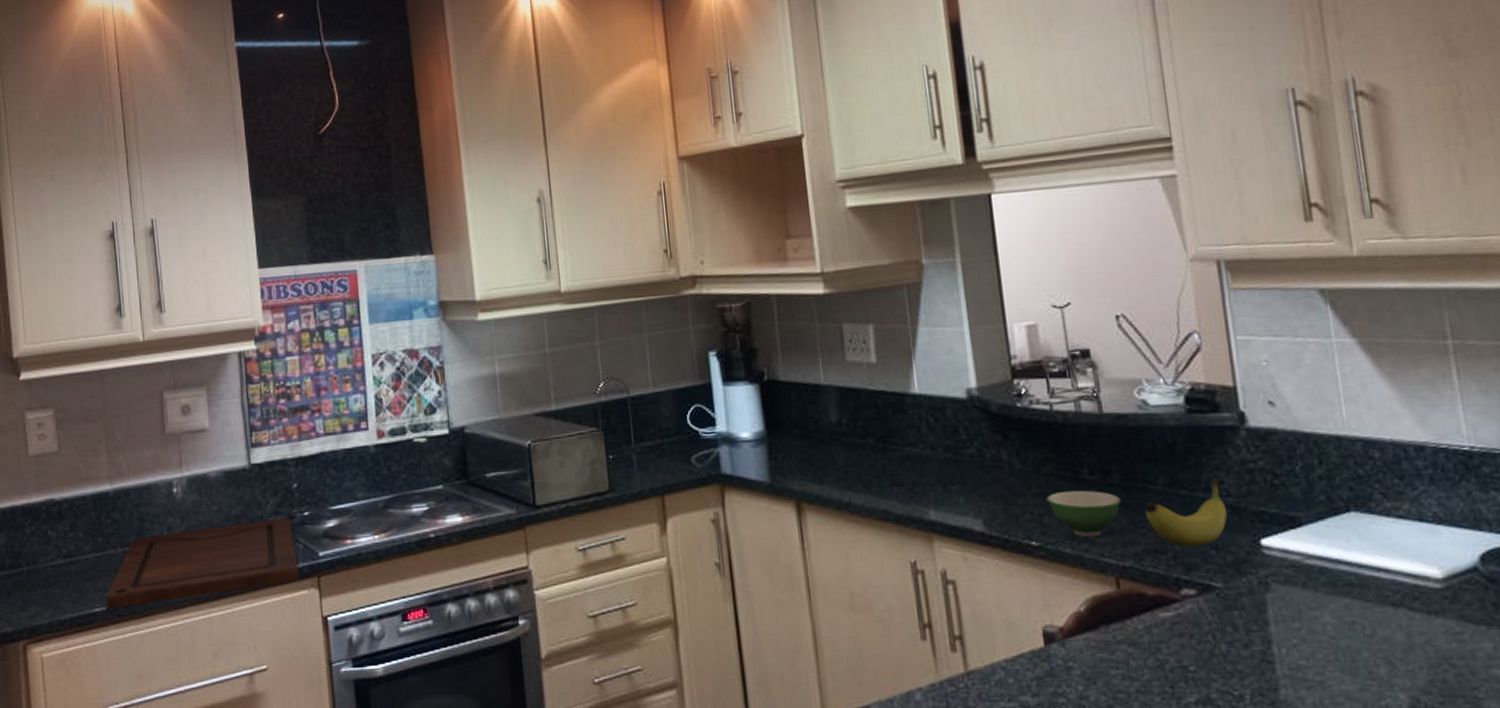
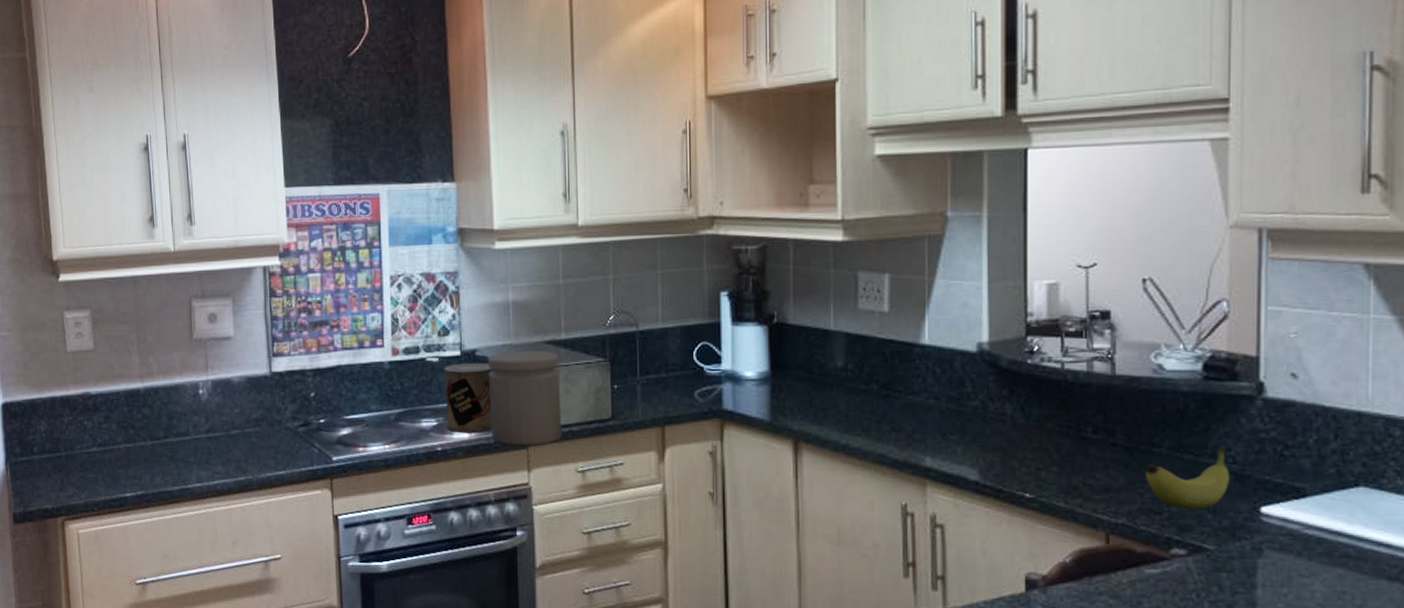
cutting board: present [106,517,299,610] -> none [136,423,313,495]
tin can: none [432,439,487,516] -> present [444,362,493,433]
jar: none [477,423,559,528] -> present [487,350,562,447]
bowl: present [1046,489,1121,537] -> none [1046,447,1122,493]

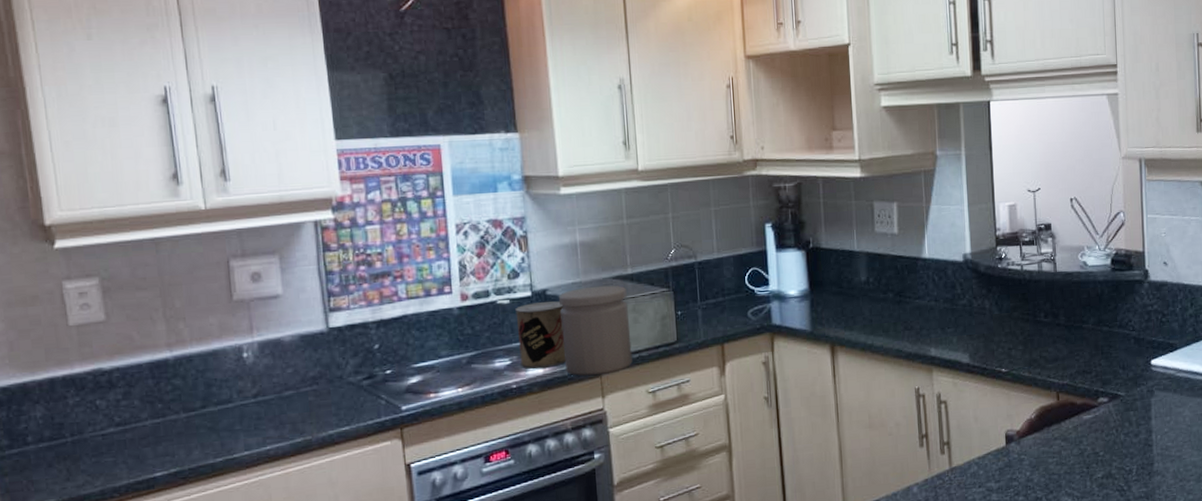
fruit: present [1146,445,1229,509] -> none [1080,318,1131,368]

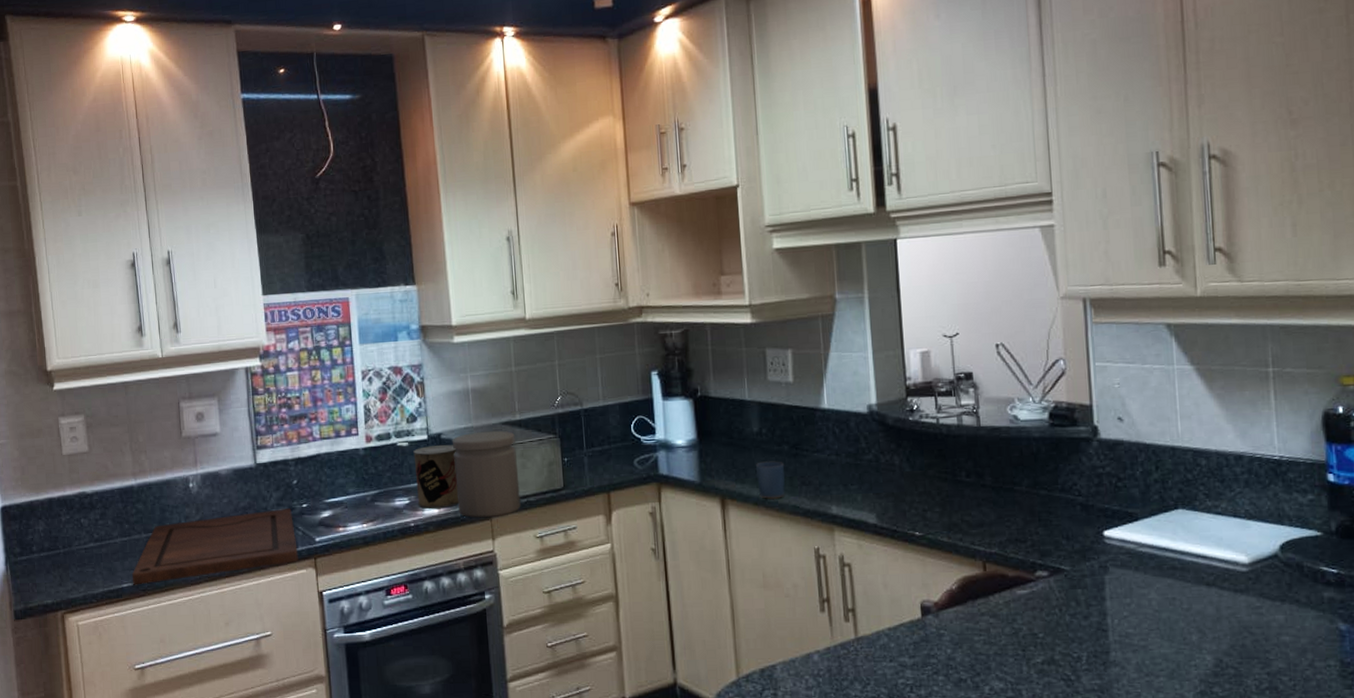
cutting board: none [168,376,381,473] -> present [132,509,299,585]
mug: none [862,308,890,344] -> present [755,461,786,499]

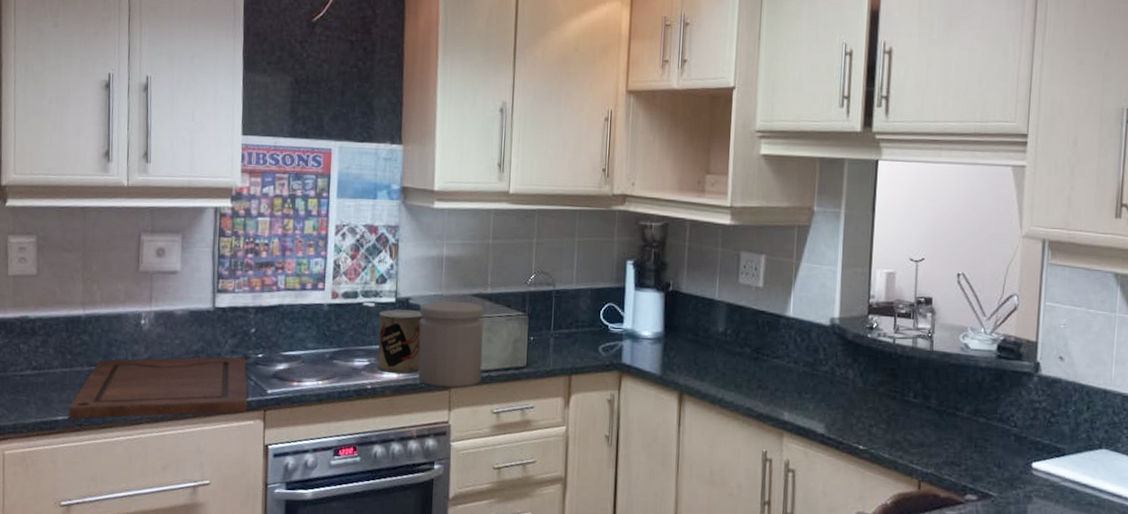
mug: present [755,461,786,499] -> none [716,361,745,399]

